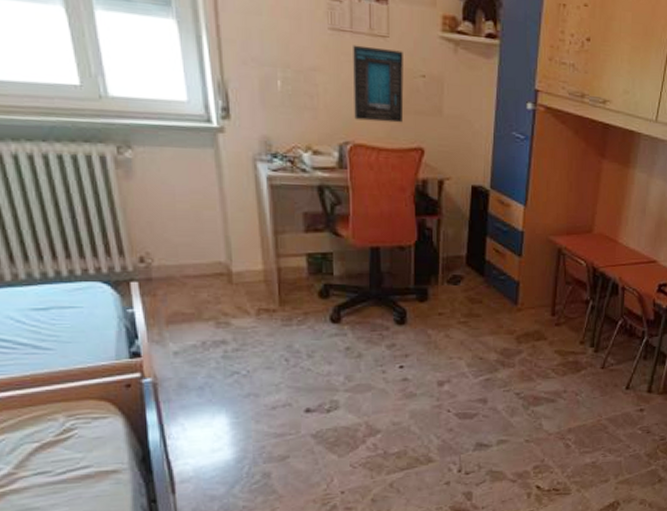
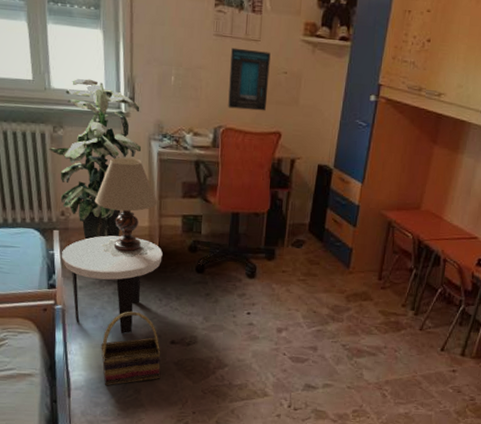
indoor plant: none [113,82,245,292] -> present [49,78,142,240]
side table: none [145,284,285,407] -> present [62,235,163,334]
table lamp: none [186,184,274,310] -> present [95,157,158,257]
basket: none [211,377,294,474] -> present [101,311,161,386]

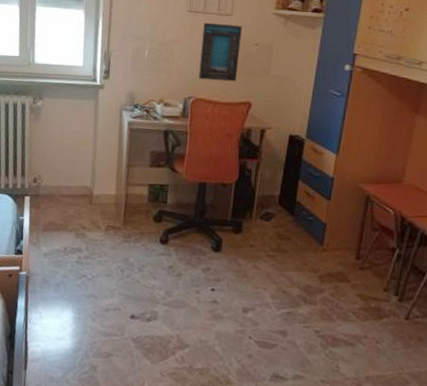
indoor plant: present [49,78,142,240] -> none [27,54,114,207]
side table: present [62,235,163,334] -> none [30,203,128,305]
table lamp: present [95,157,158,257] -> none [66,126,126,225]
basket: present [101,311,161,386] -> none [60,281,120,360]

